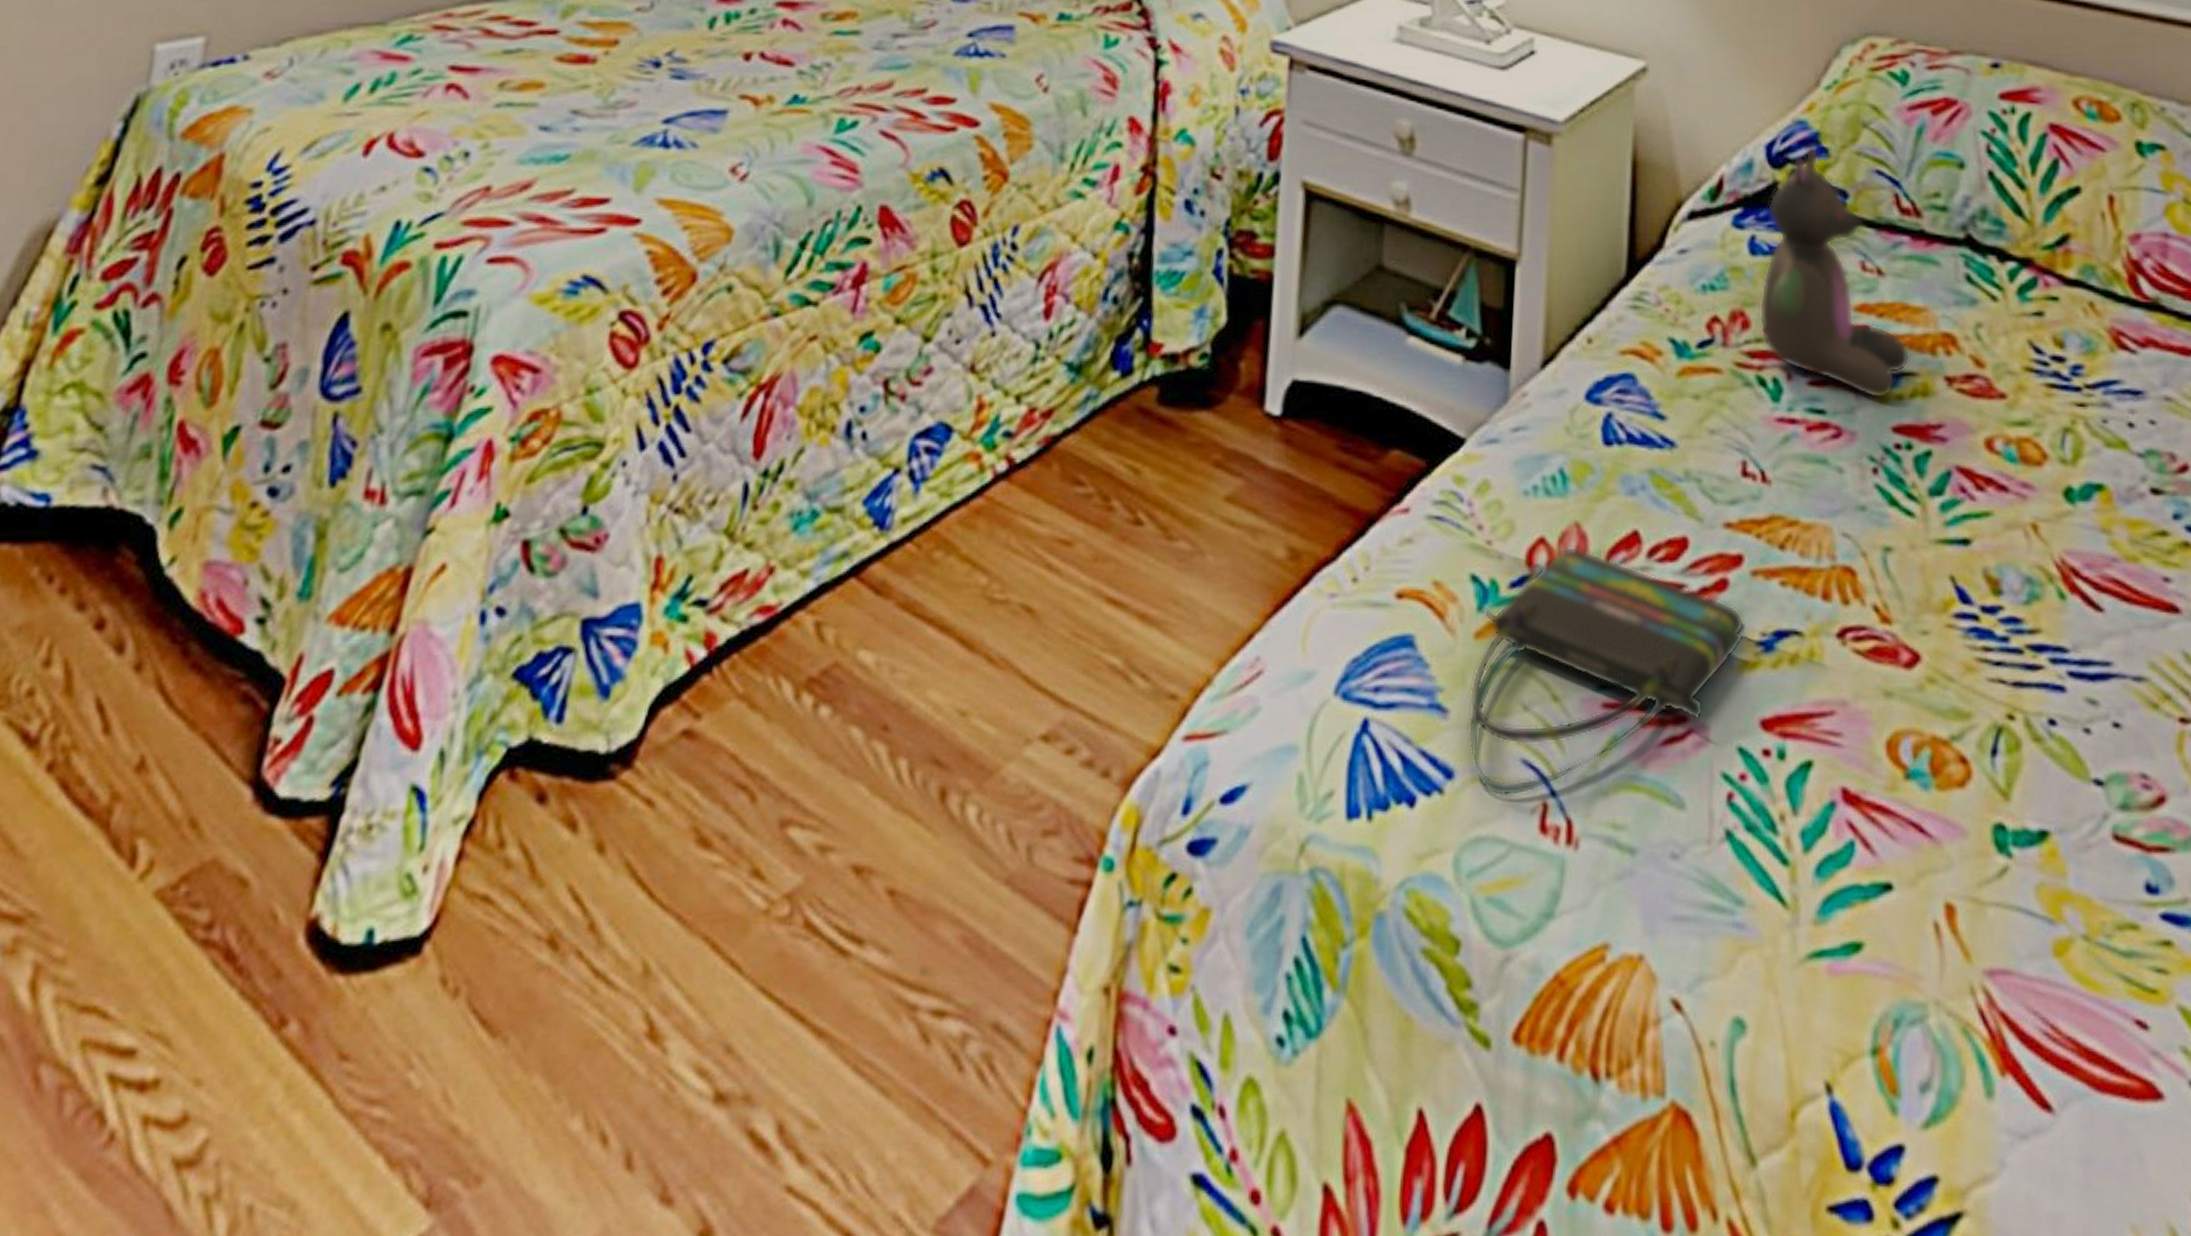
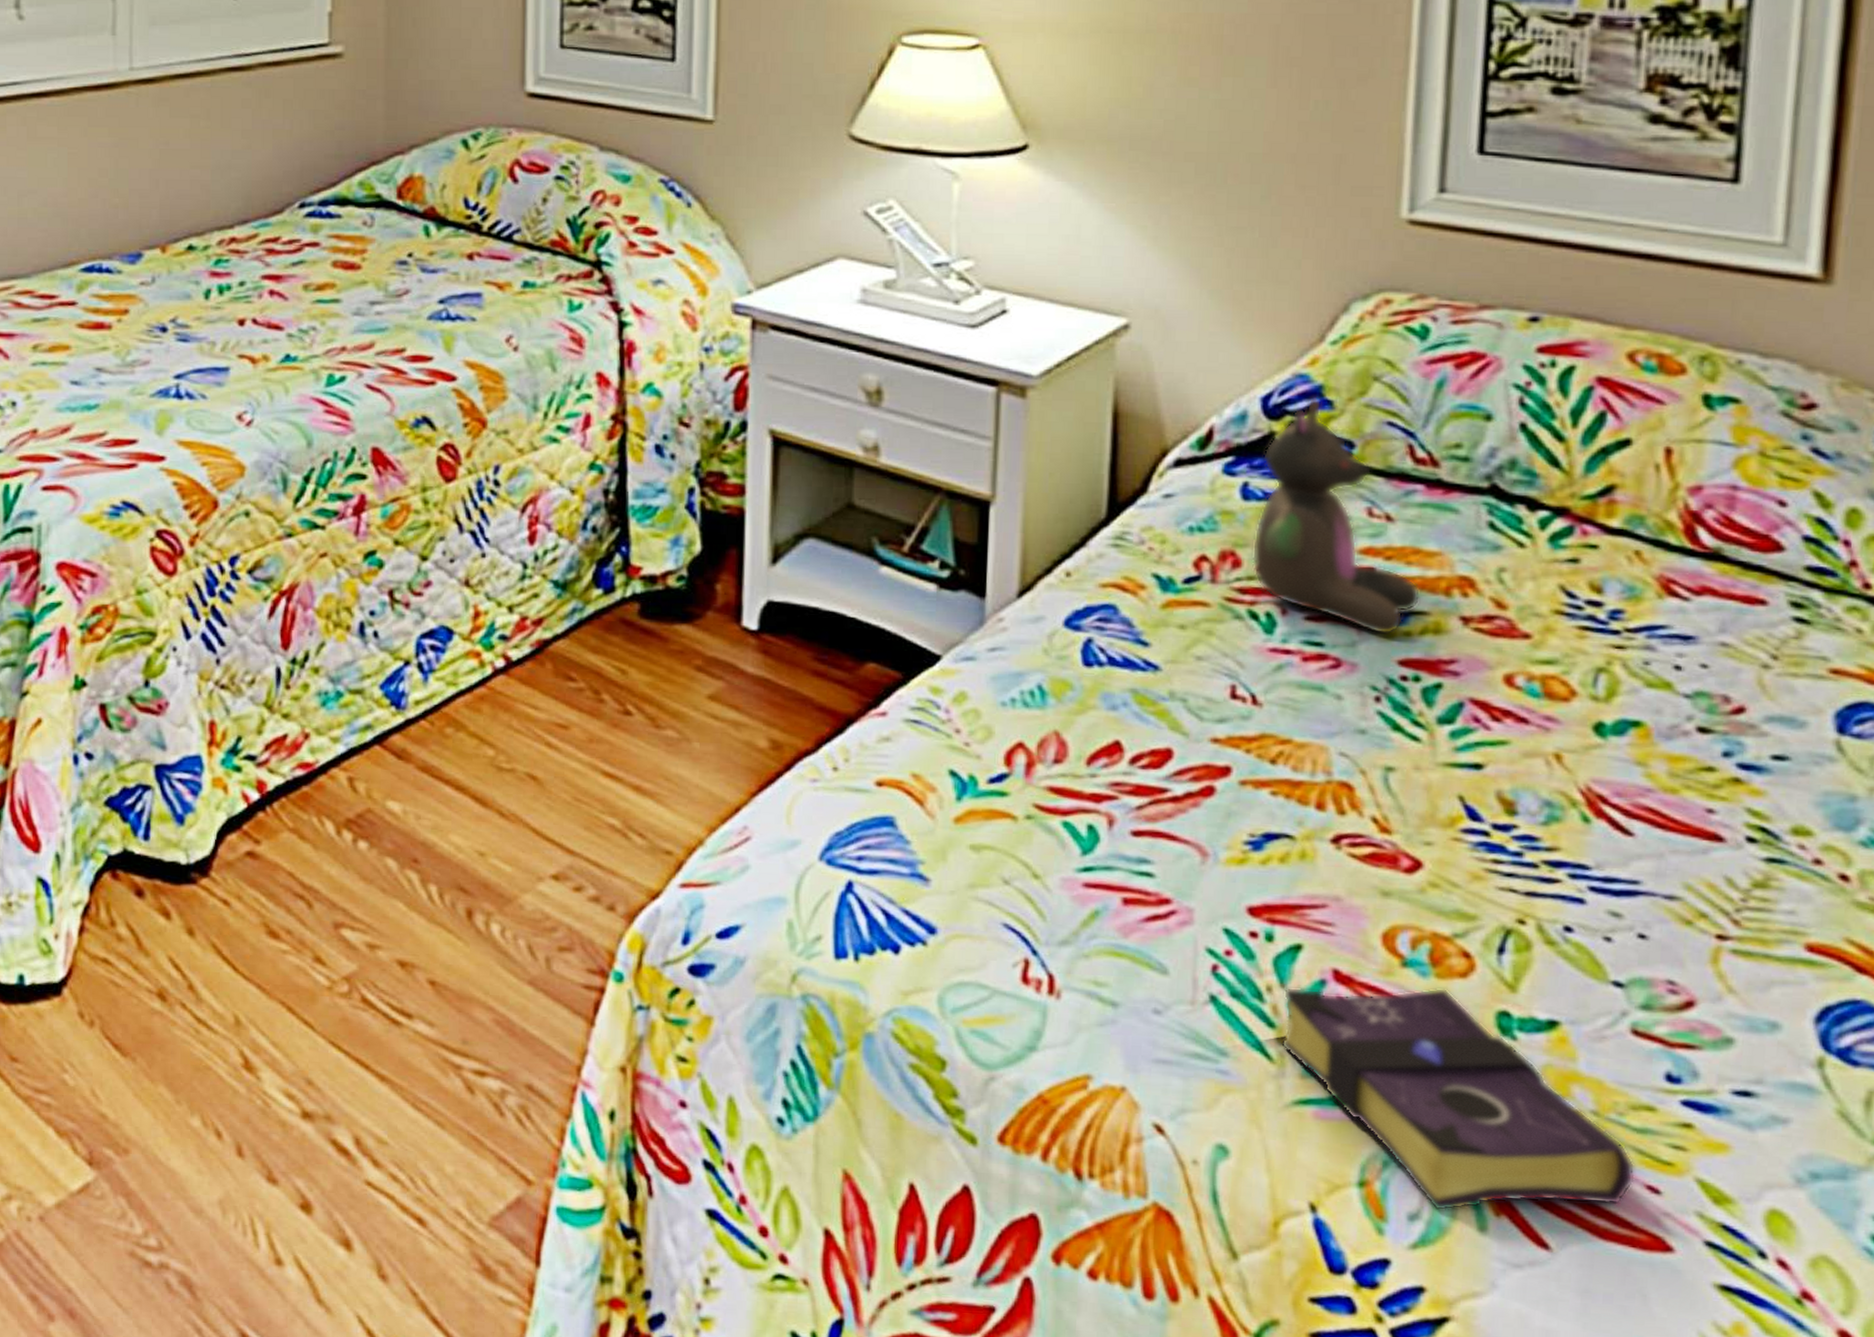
tote bag: present [1467,546,1745,797] -> none [949,751,1232,953]
book: none [1794,801,2125,1077] -> present [1280,987,1636,1211]

